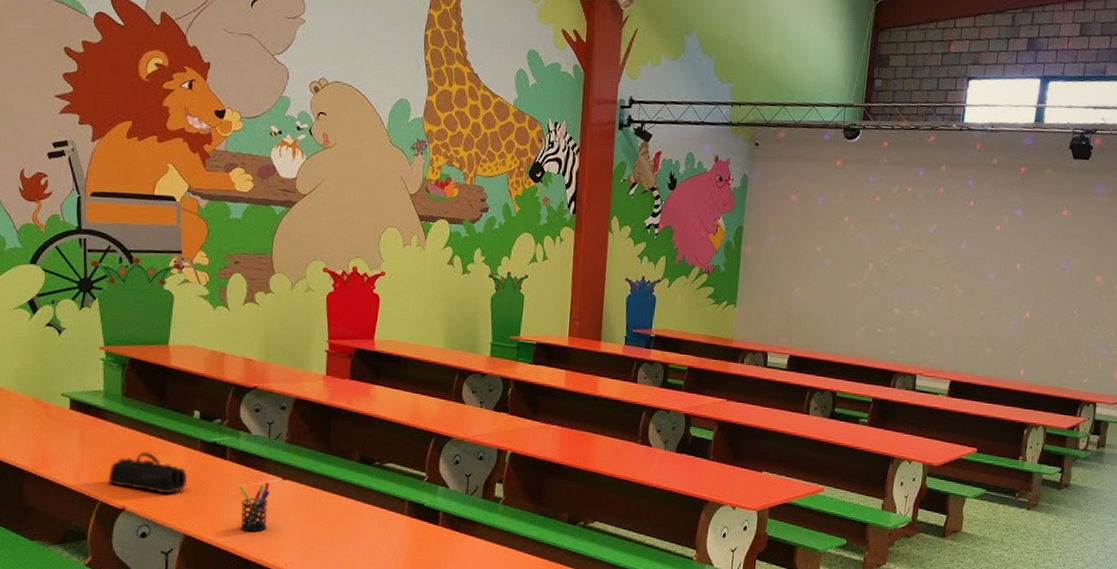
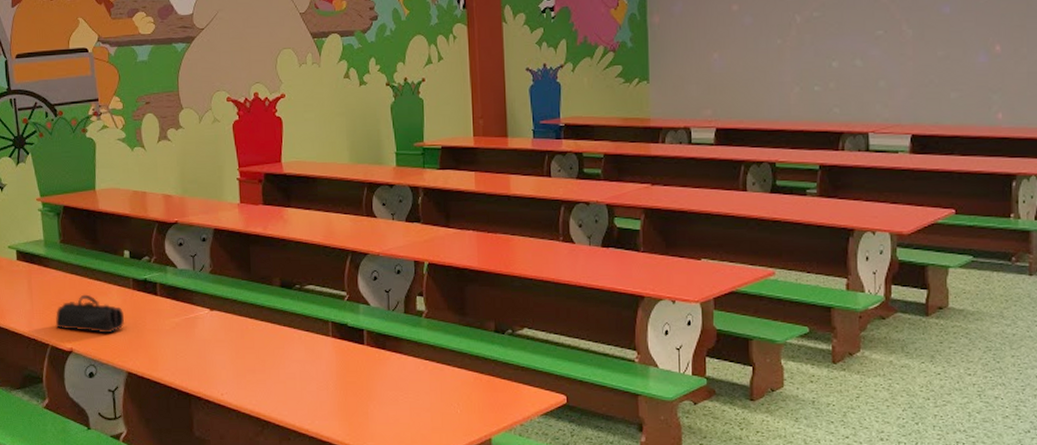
pen holder: present [238,481,271,533] -> none [170,314,201,365]

